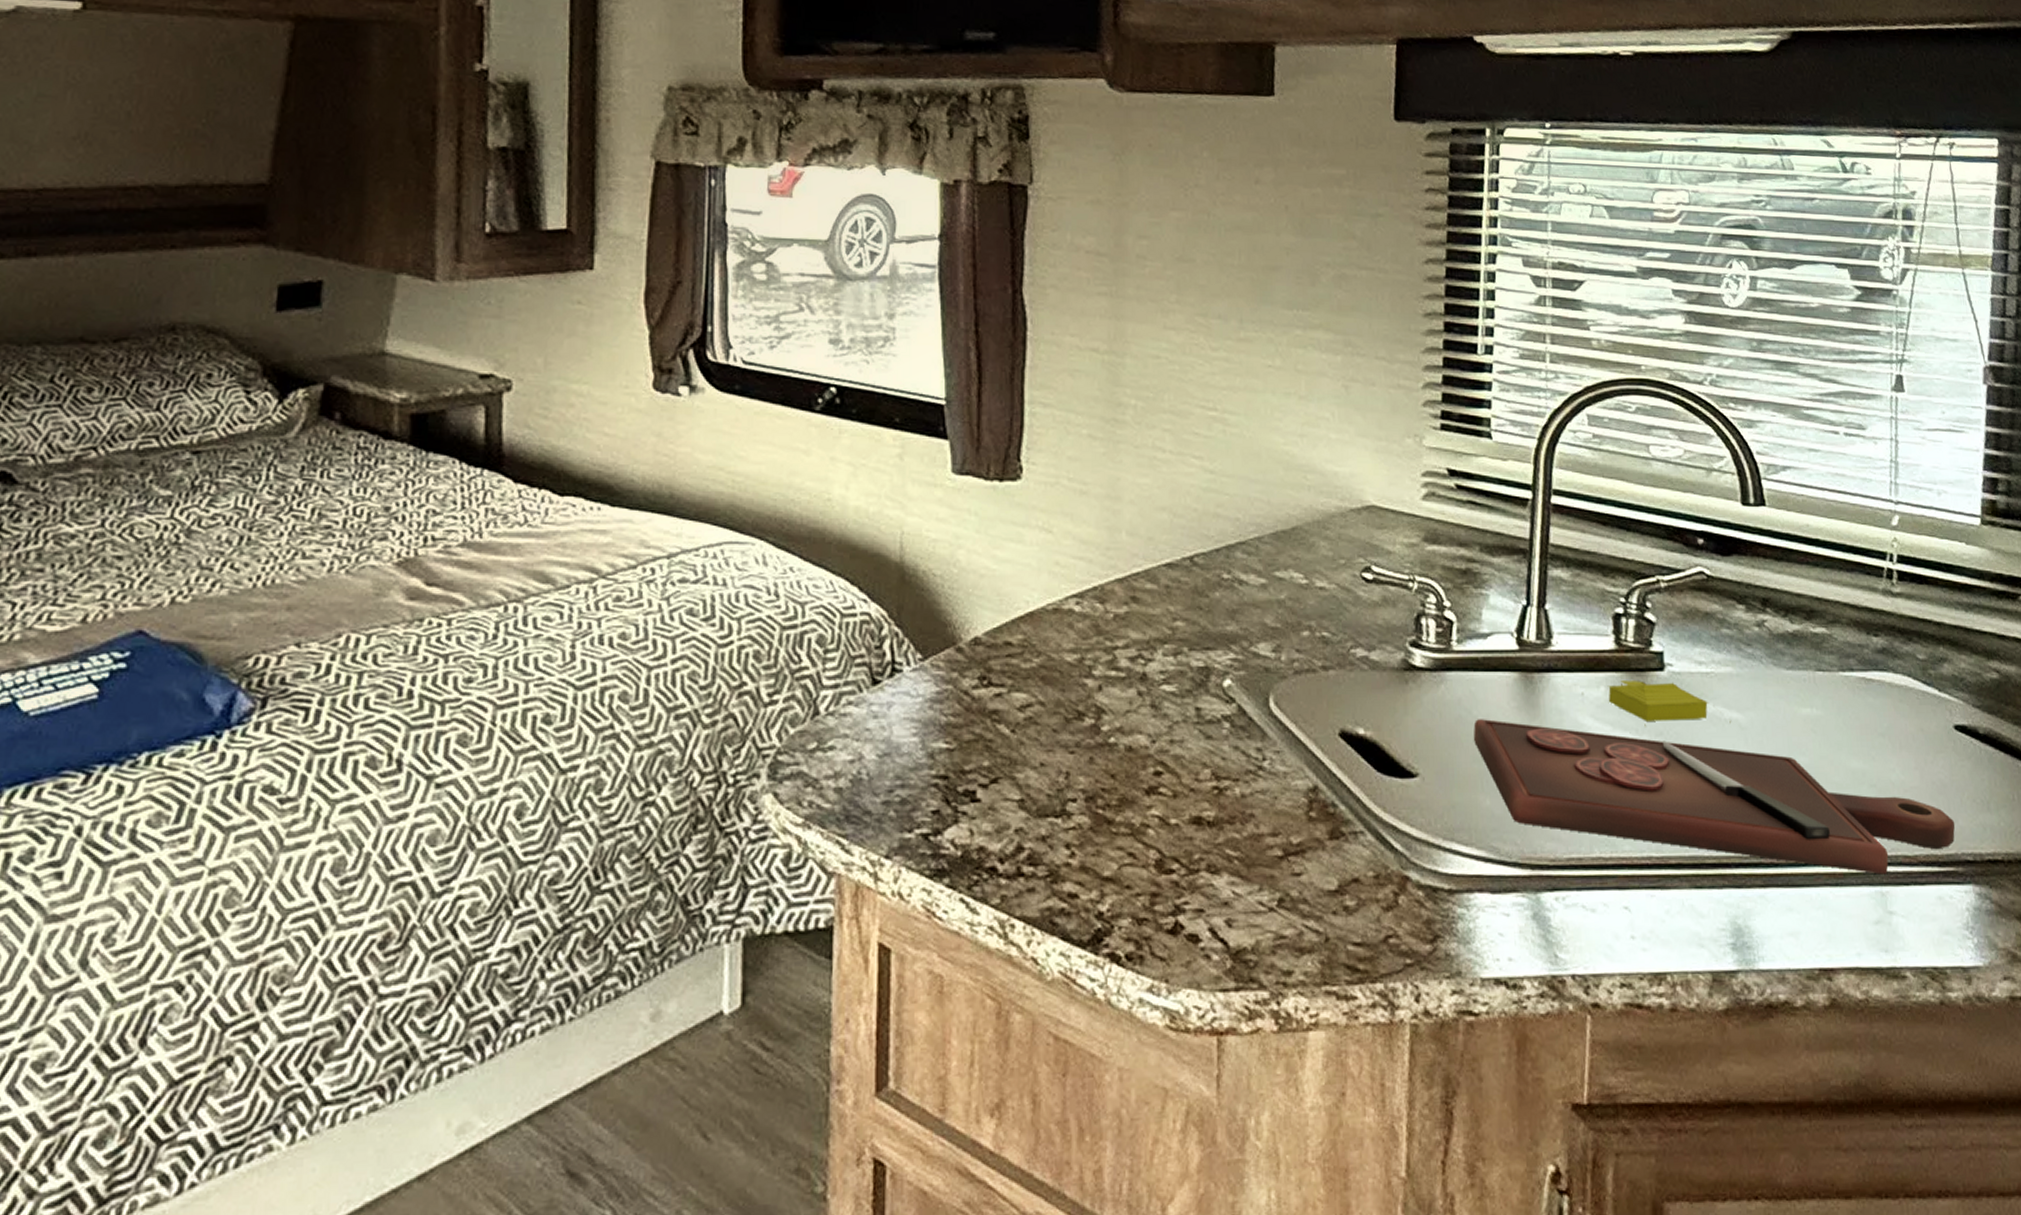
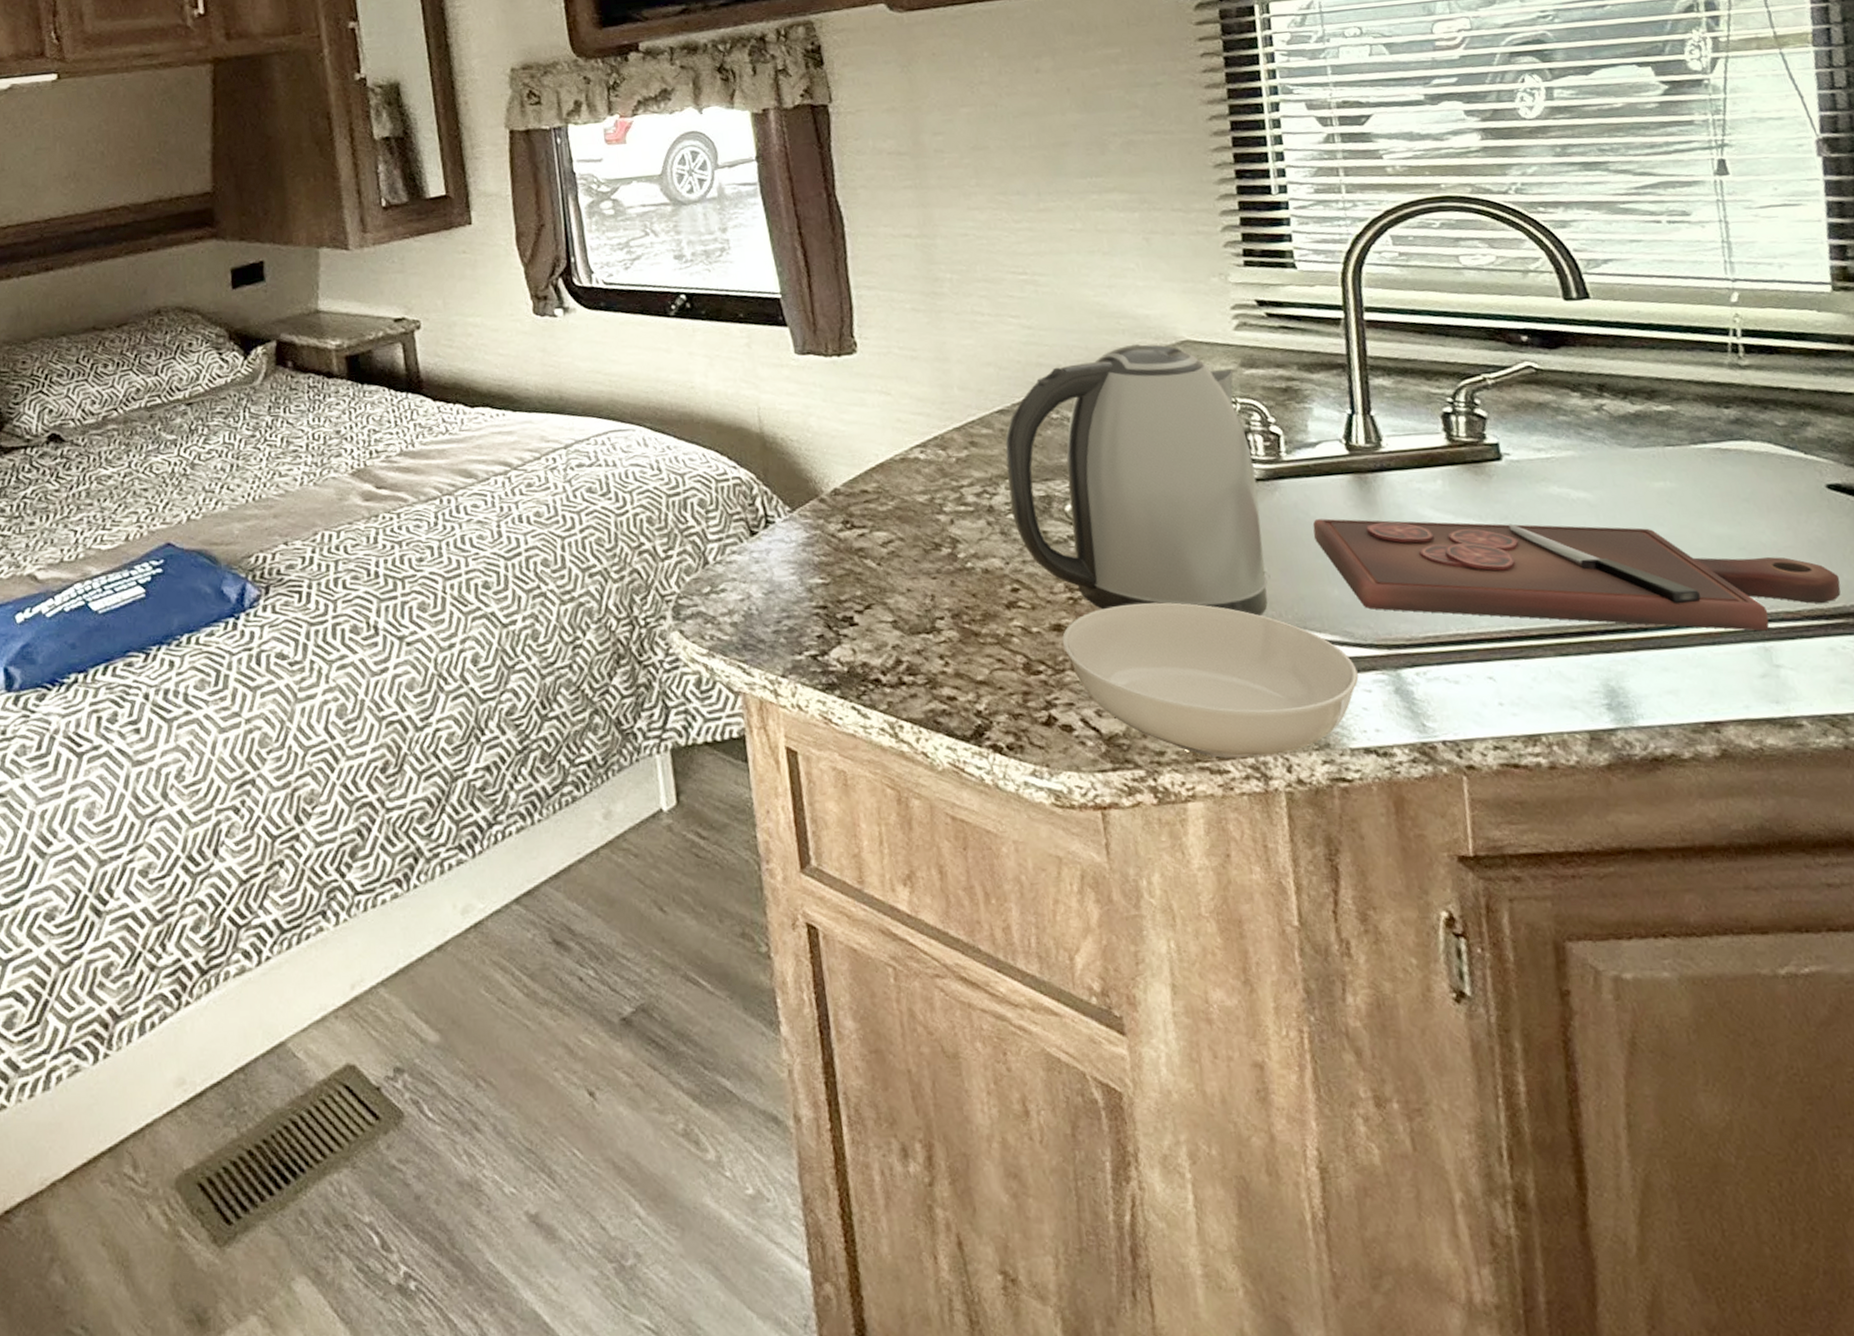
kettle: none [1166,503,1424,822] -> present [1005,344,1268,616]
bowl: none [1200,798,1499,983] -> present [1062,602,1359,759]
sponge: present [1581,681,1732,727] -> none [1418,469,1580,513]

